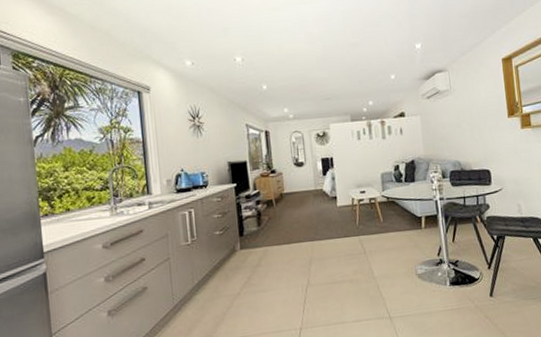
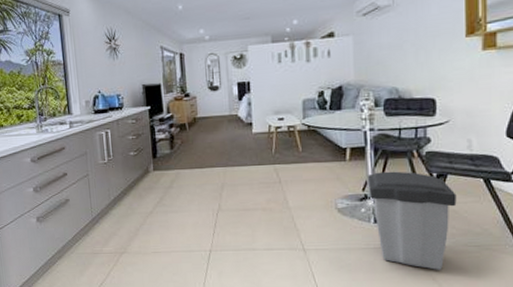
trash can: none [440,235,515,325] -> present [367,171,457,270]

